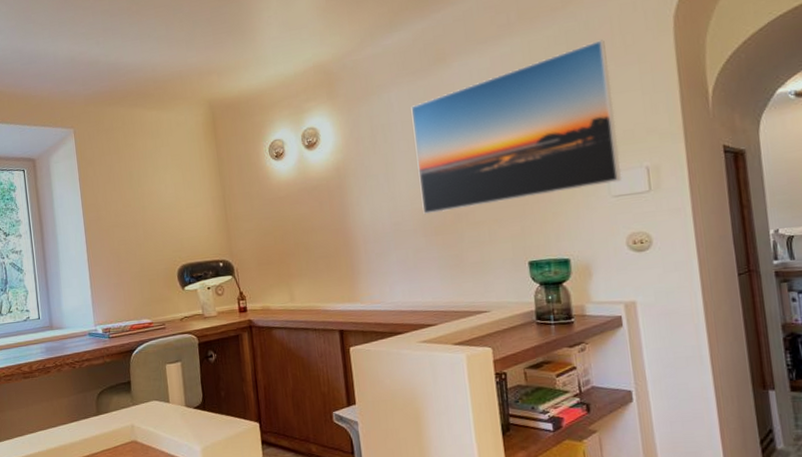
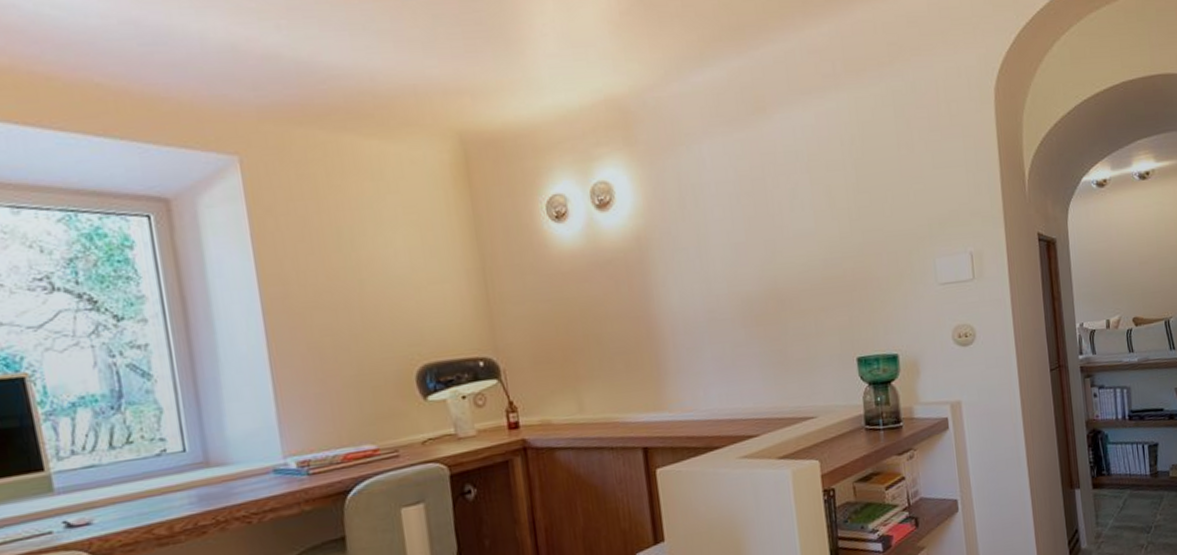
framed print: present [411,40,622,215] -> none [726,106,948,301]

